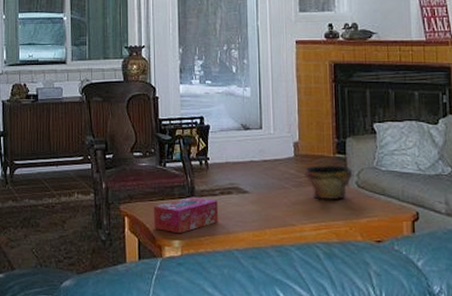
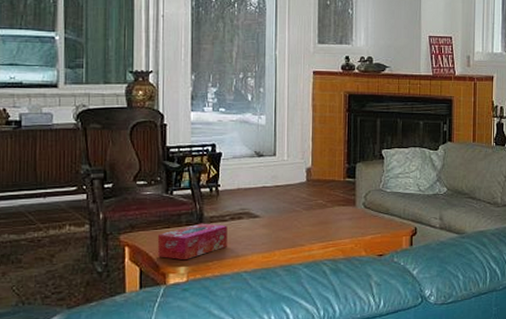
bowl: present [304,164,353,200] -> none [315,187,361,221]

